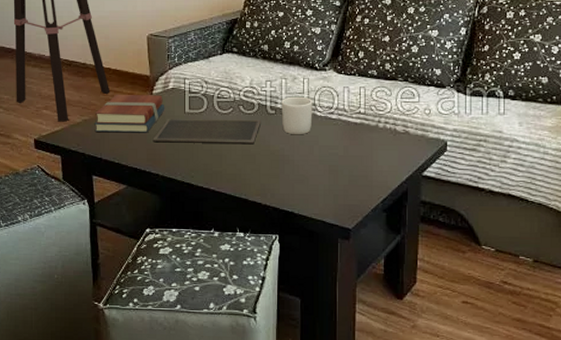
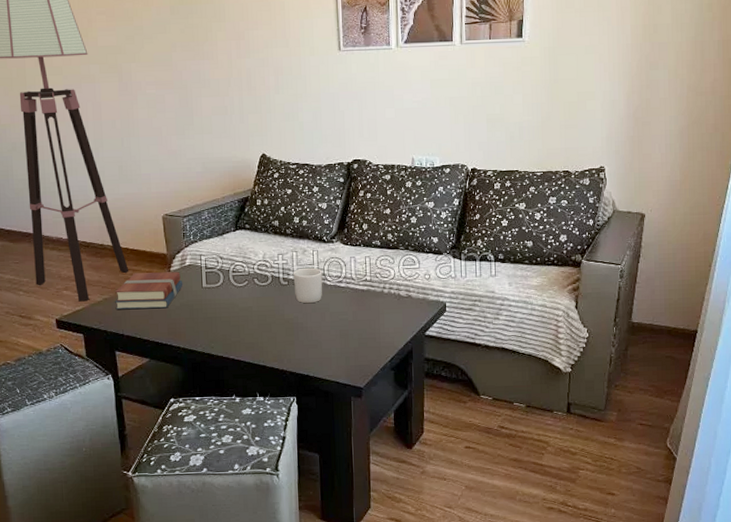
tray: present [152,119,262,145] -> none [172,290,276,317]

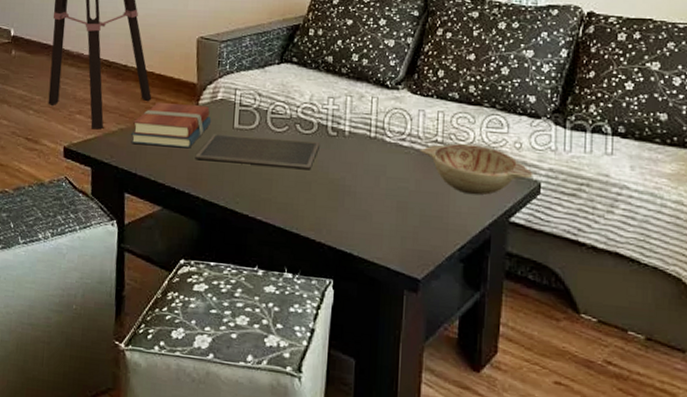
tray: none [172,290,276,317] -> present [195,134,321,170]
mug: present [293,267,323,304] -> none [344,117,382,163]
decorative bowl: none [354,280,440,318] -> present [419,143,533,195]

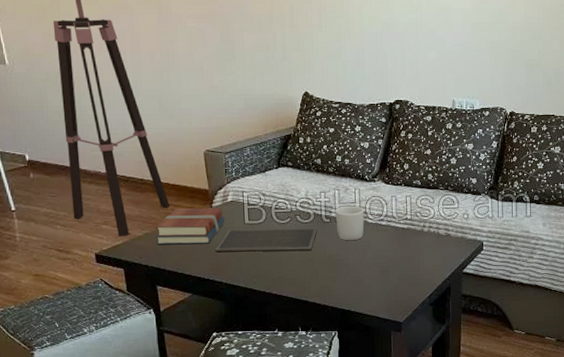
mug: none [344,117,382,163] -> present [335,205,365,241]
decorative bowl: present [419,143,533,195] -> none [394,219,478,256]

